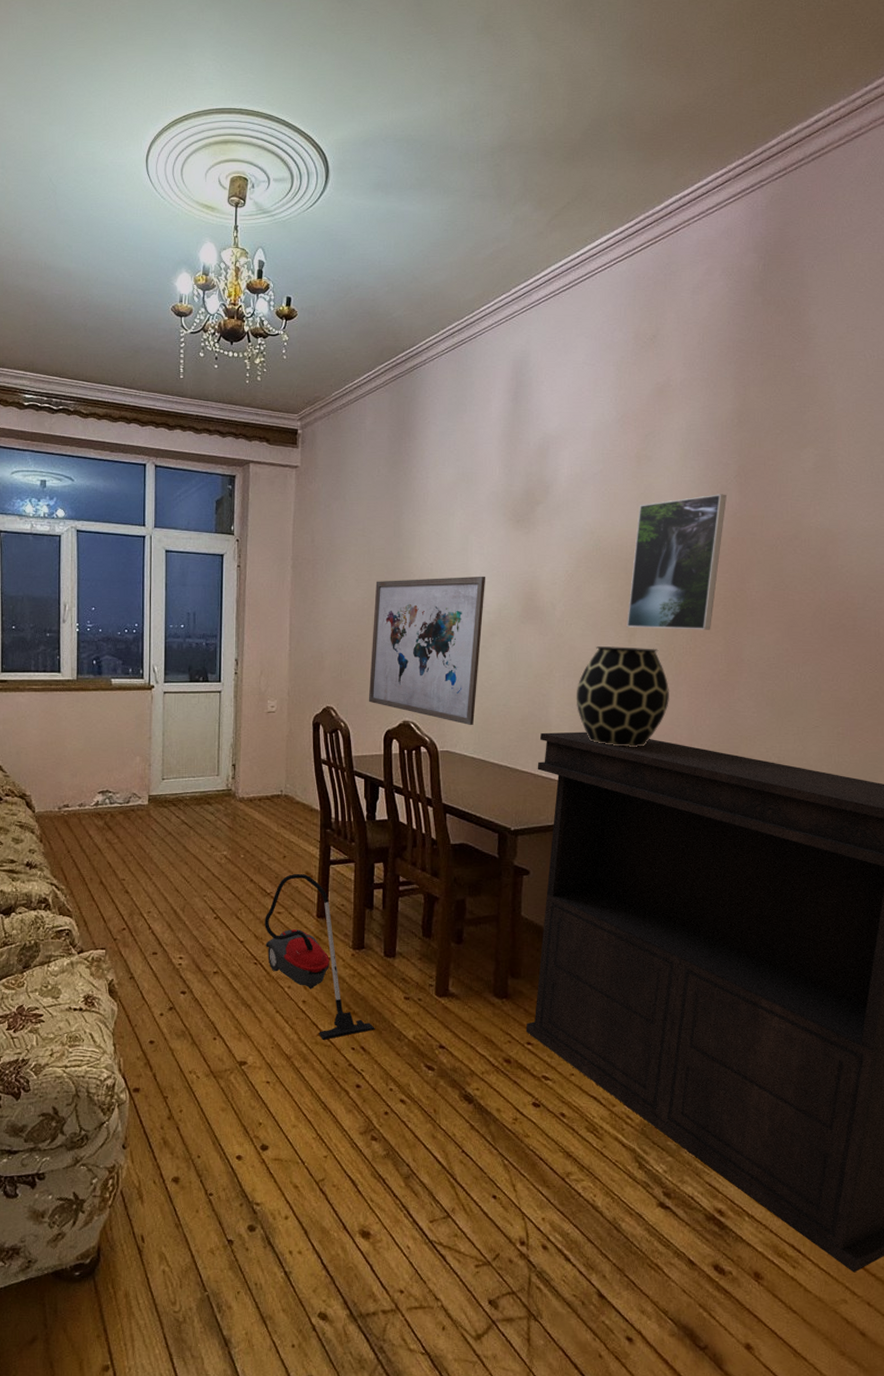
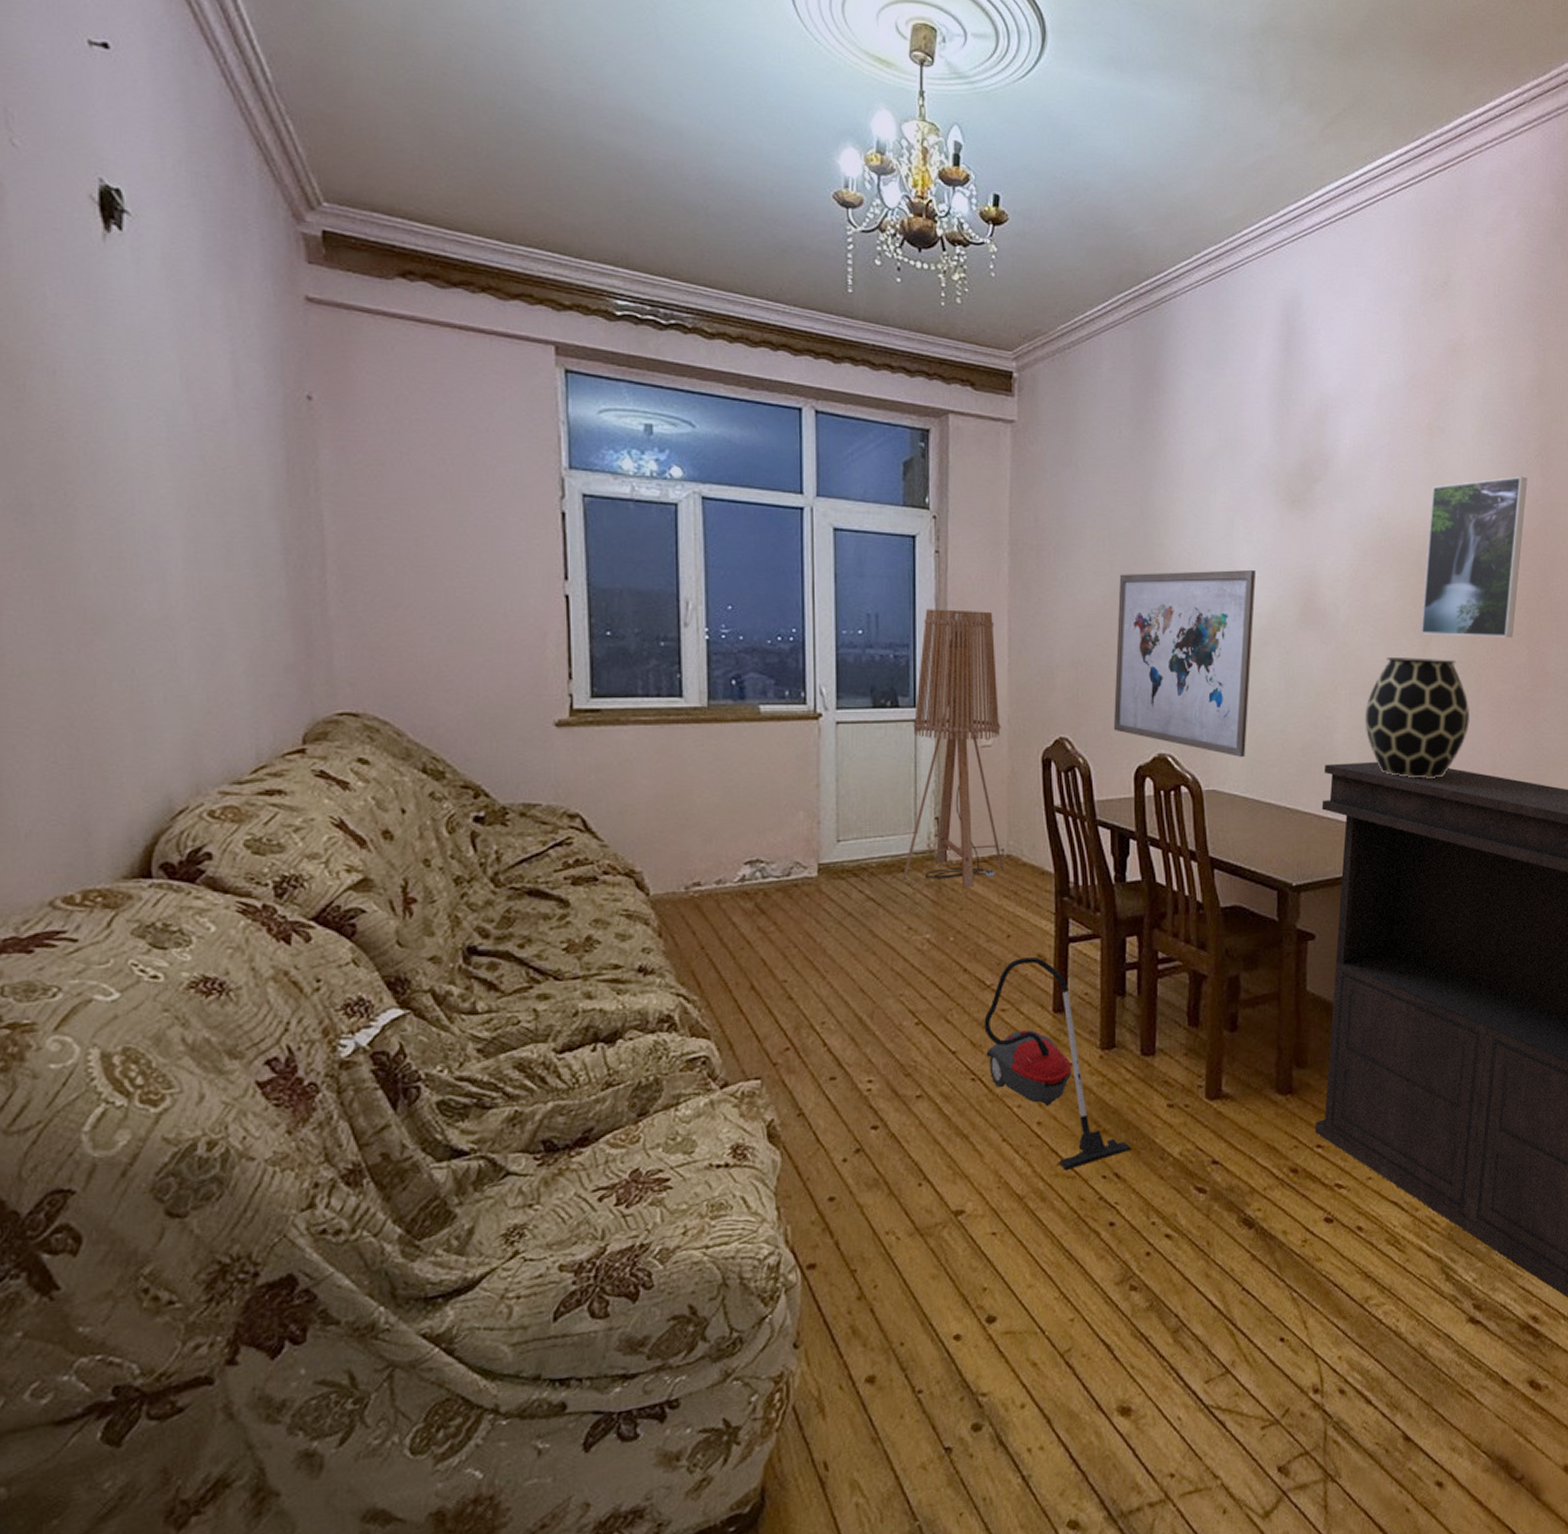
floor lamp: none [208,609,282,819] -> present [903,609,1004,888]

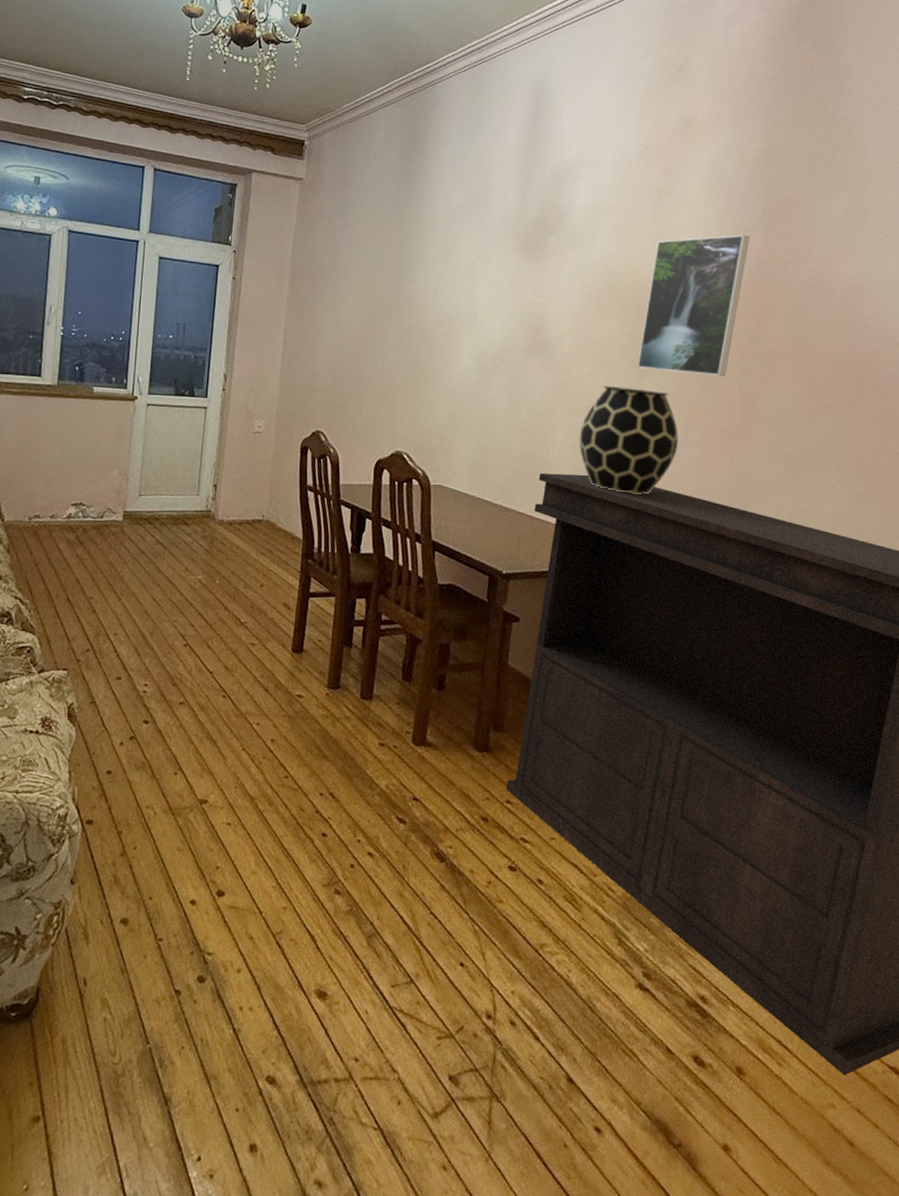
floor lamp: present [903,609,1004,888] -> none [185,322,273,543]
vacuum cleaner: present [984,956,1132,1170] -> none [236,604,346,783]
wall art: present [1113,569,1257,758] -> none [360,303,492,461]

